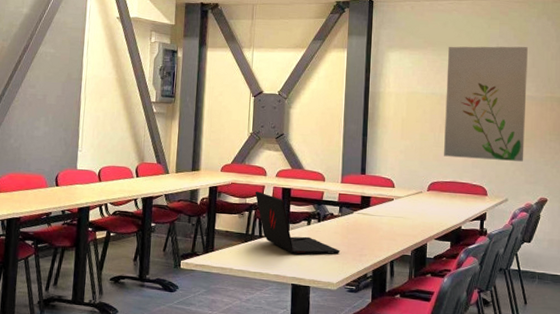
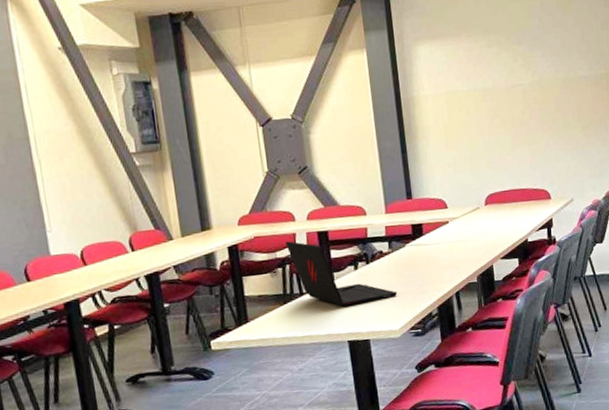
wall art: present [444,46,528,162] -> none [485,18,585,162]

